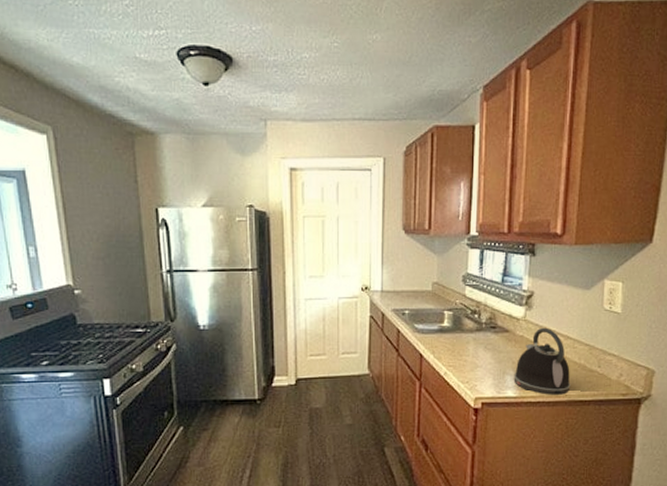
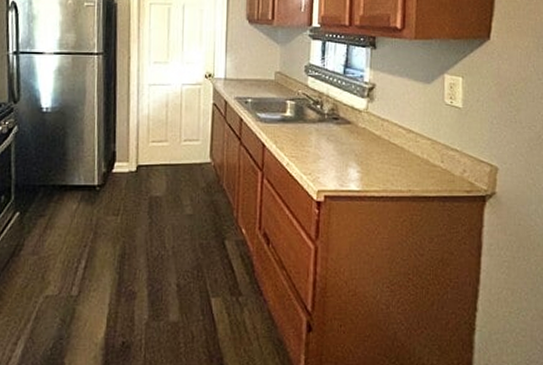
kettle: present [514,327,571,396] -> none [356,120,414,191]

